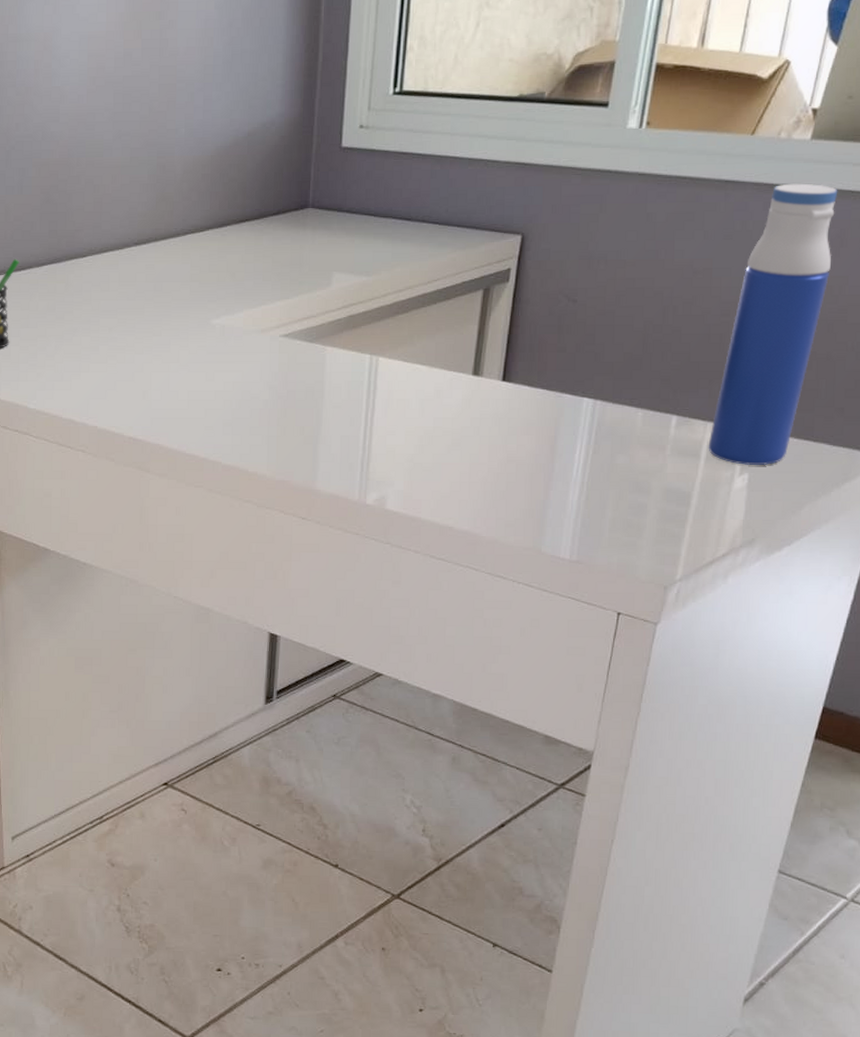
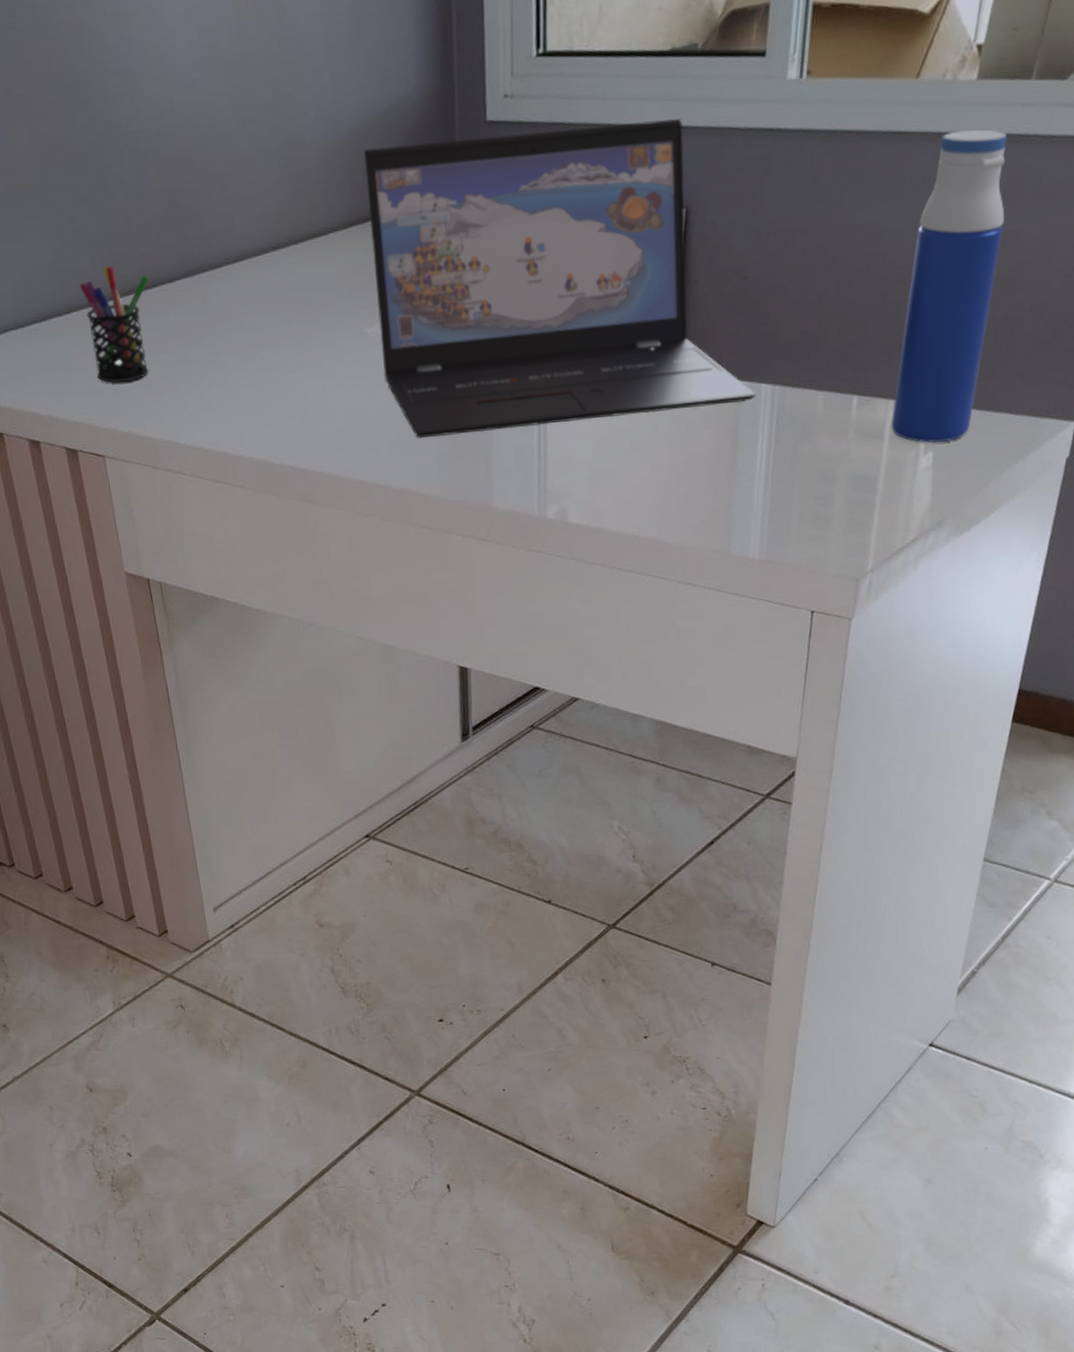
laptop: none [224,156,578,422] -> present [363,119,757,439]

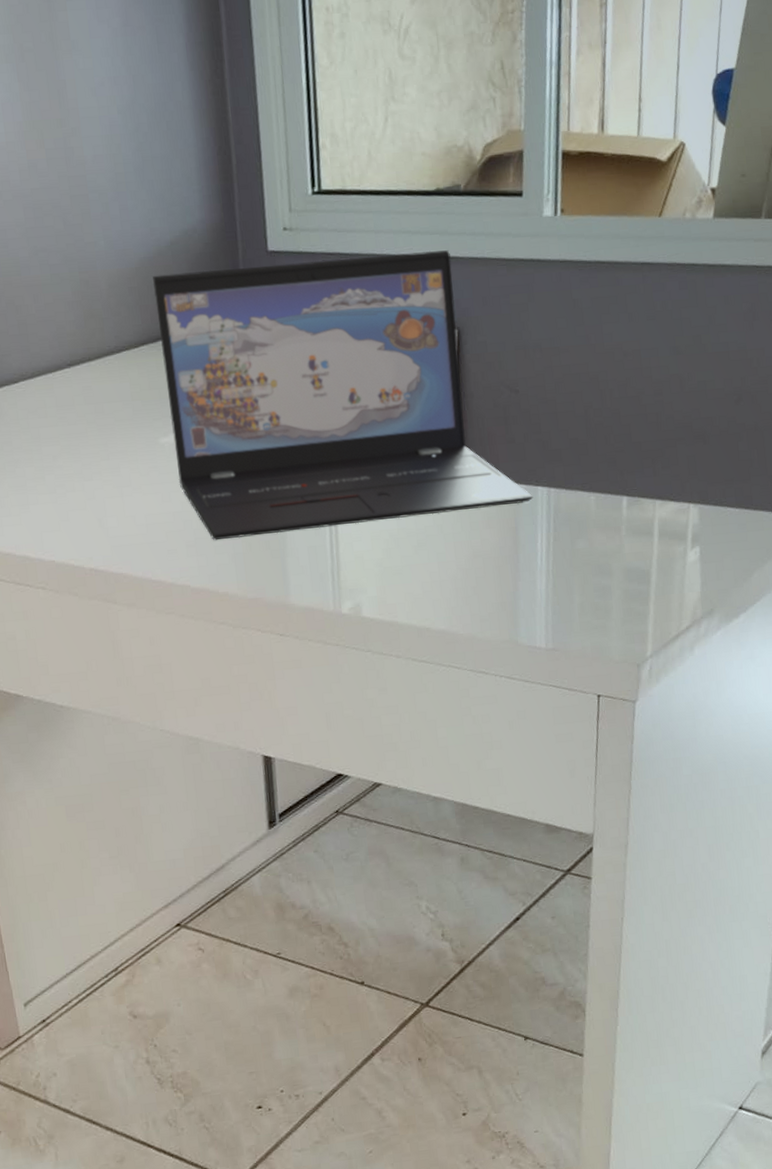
water bottle: present [891,129,1008,443] -> none [659,261,747,539]

